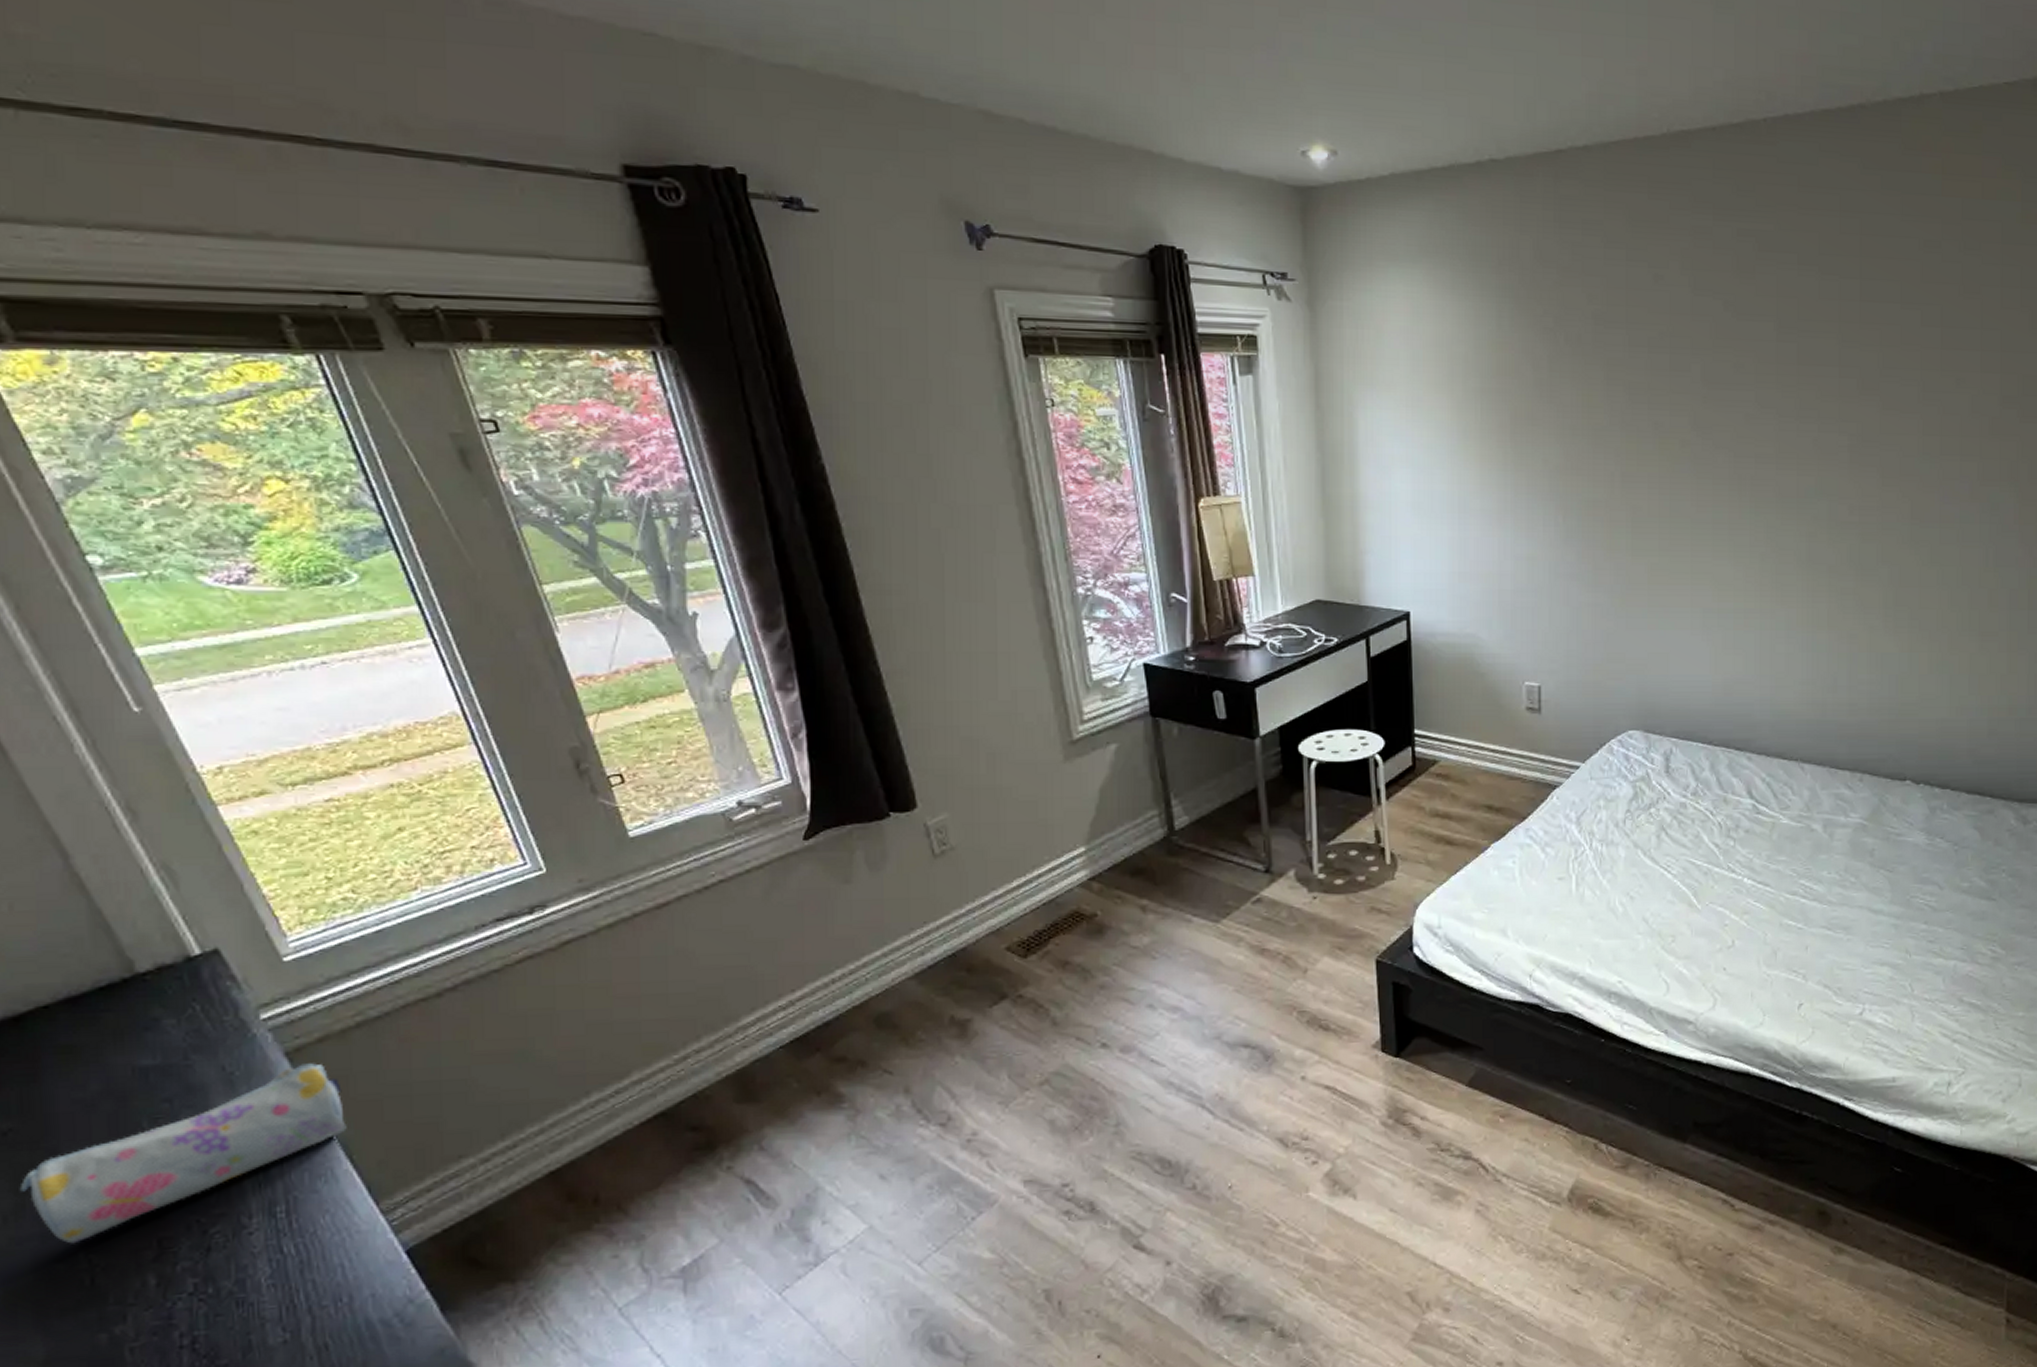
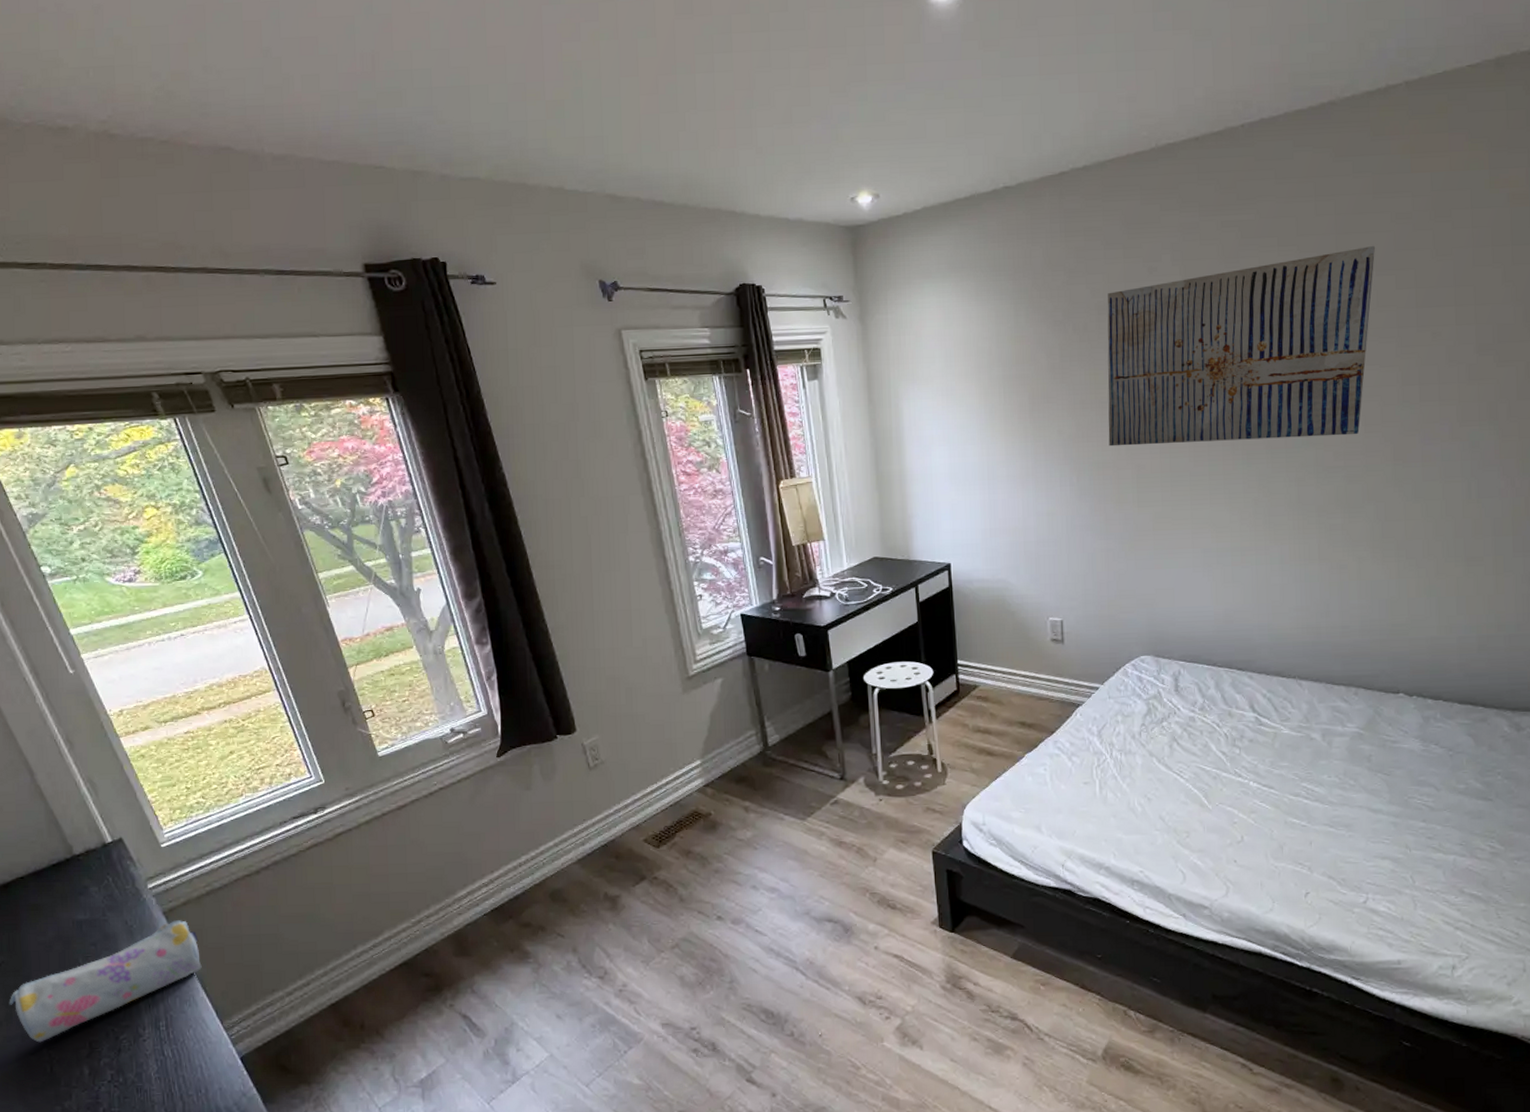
wall art: none [1601,274,1902,488] -> present [1107,245,1376,447]

